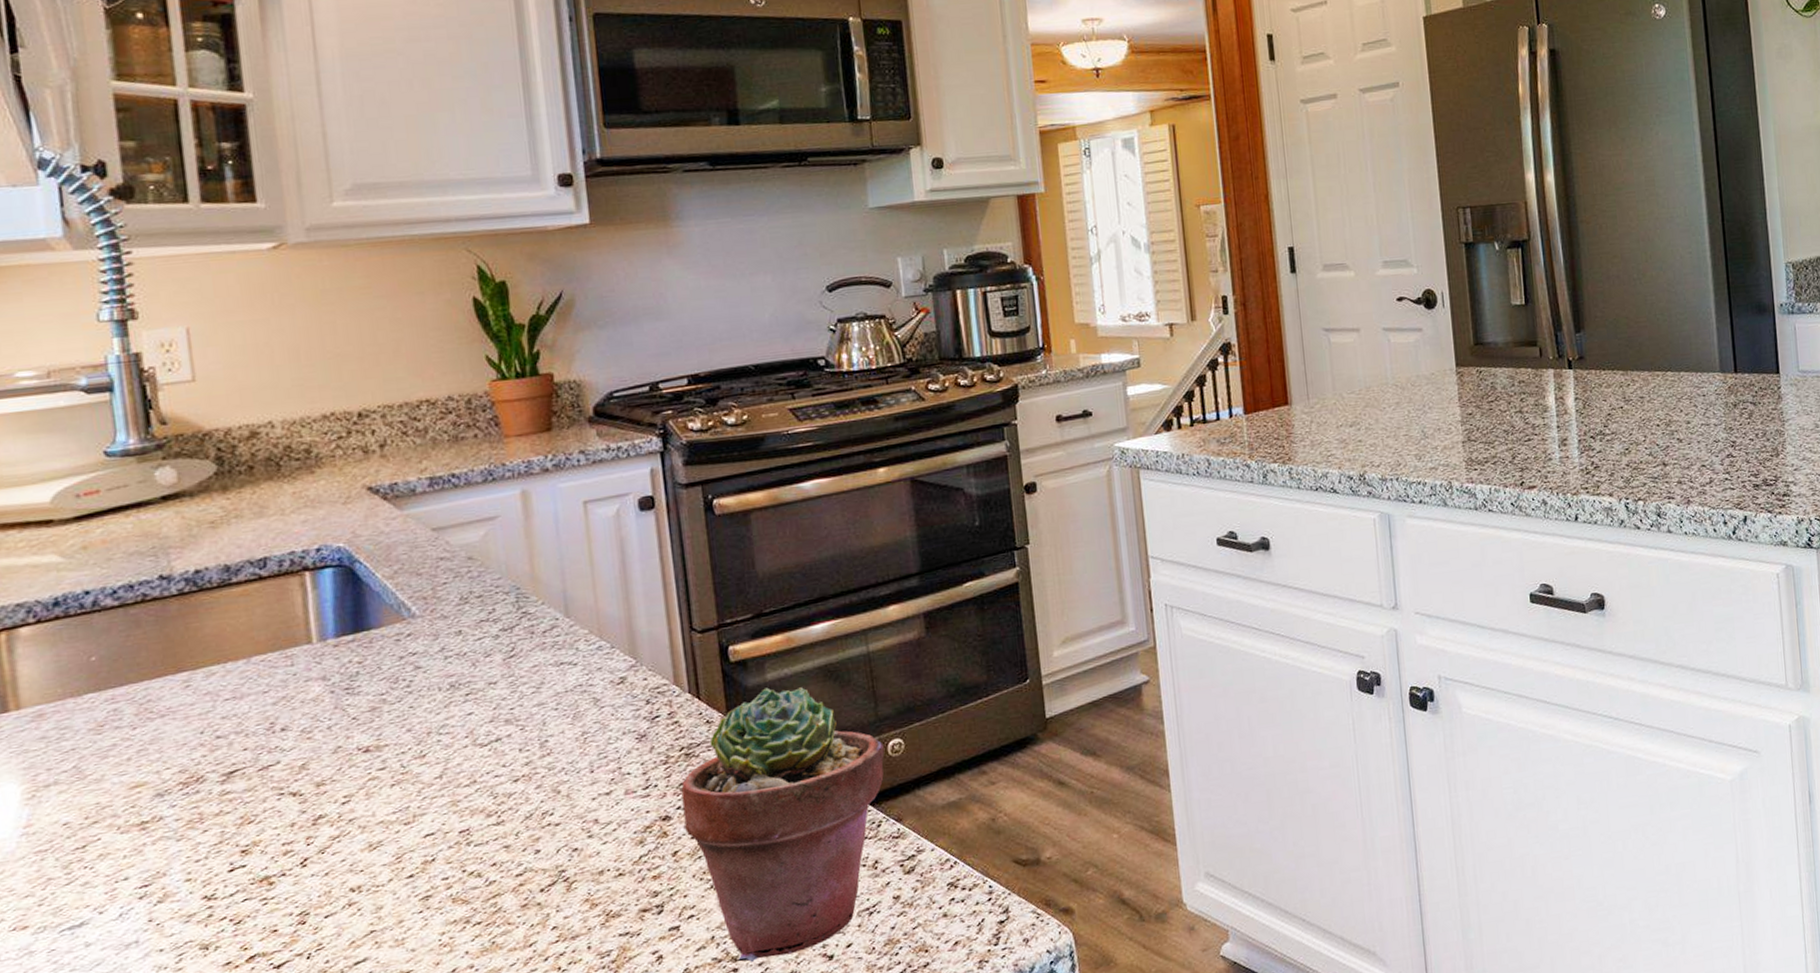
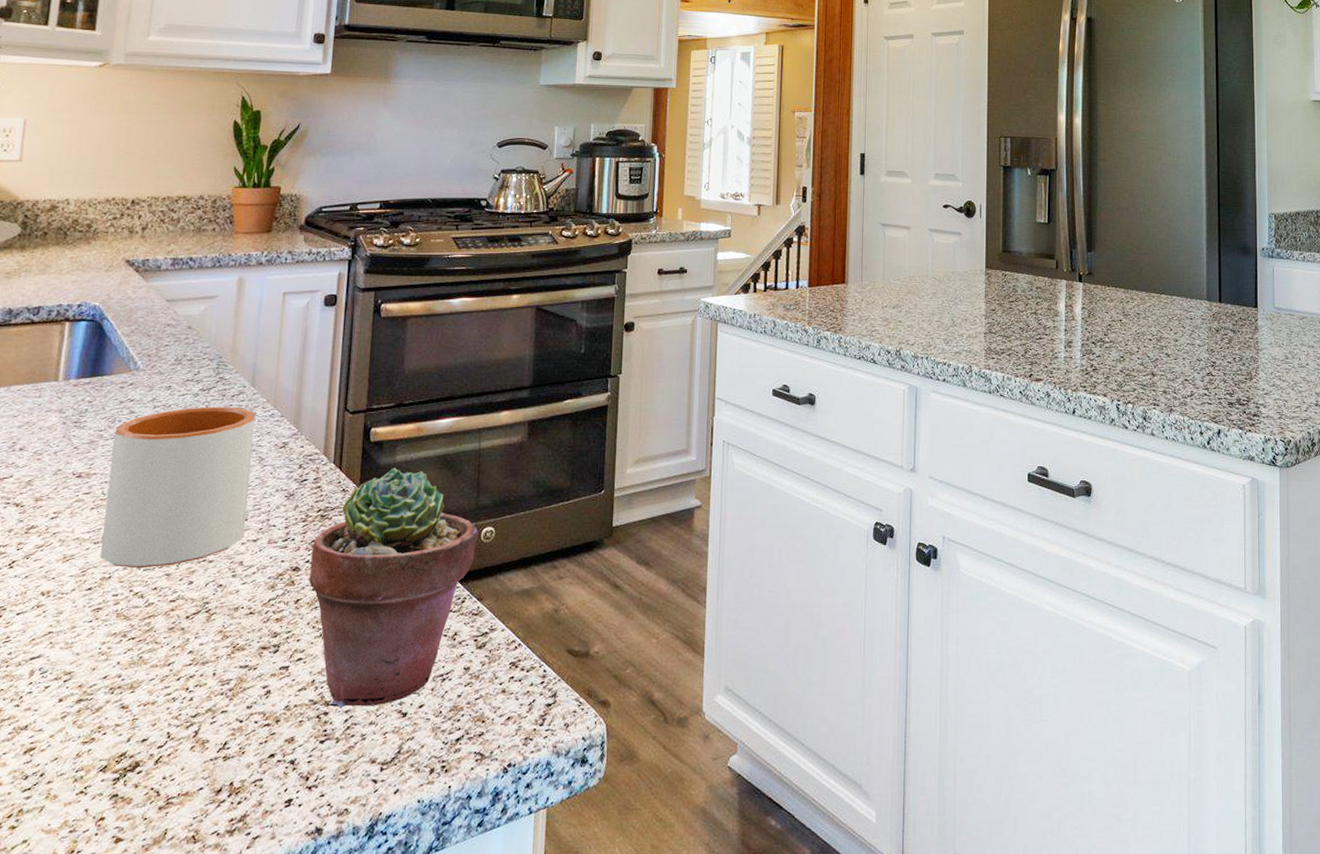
mug: none [400,644,593,847] -> present [100,406,256,569]

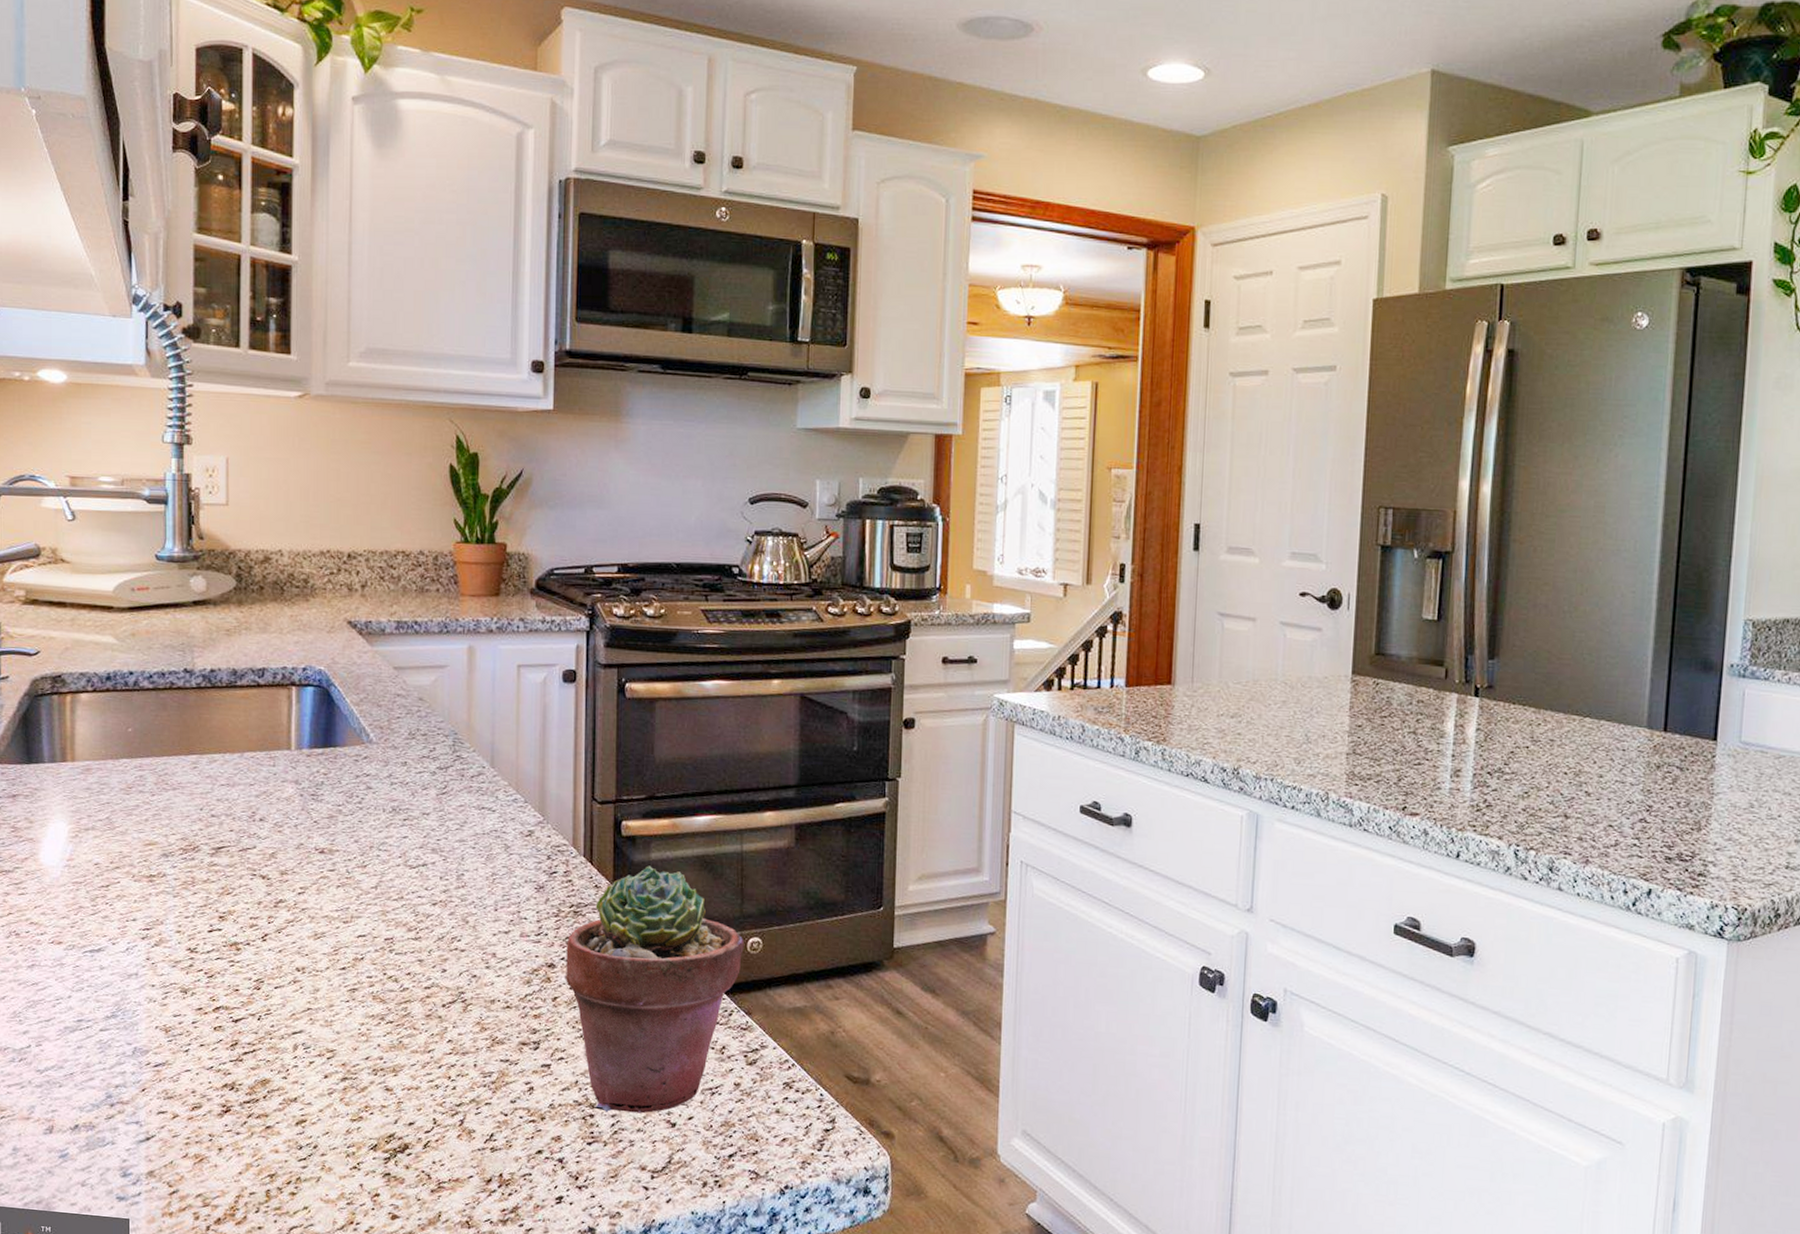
mug: present [100,406,256,569] -> none [351,786,498,952]

